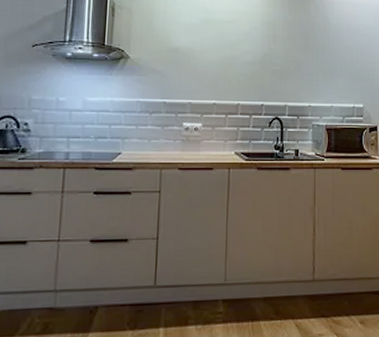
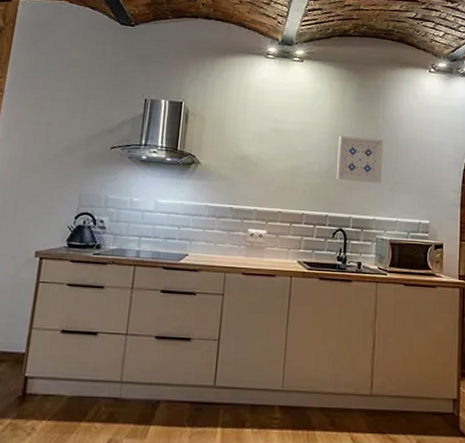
wall art: none [271,24,316,70] -> present [337,136,384,184]

